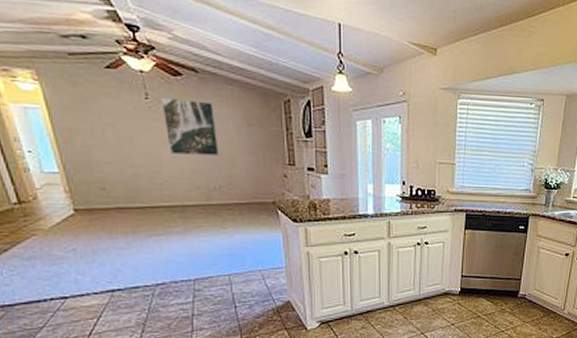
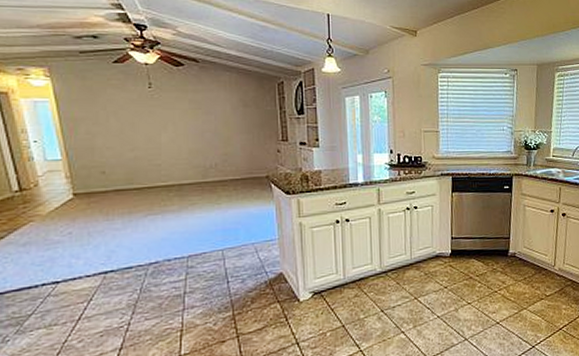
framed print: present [161,97,219,156] -> none [163,85,216,136]

